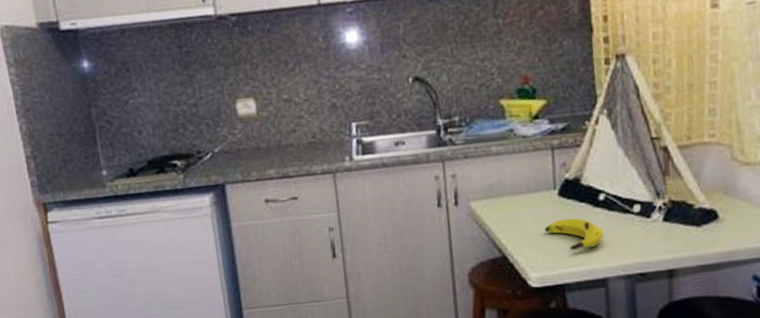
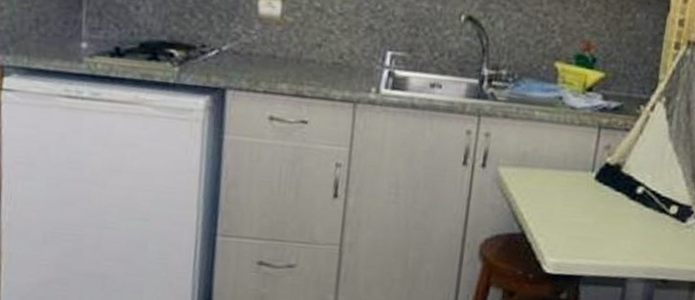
banana: present [544,218,603,251] -> none [572,205,633,242]

